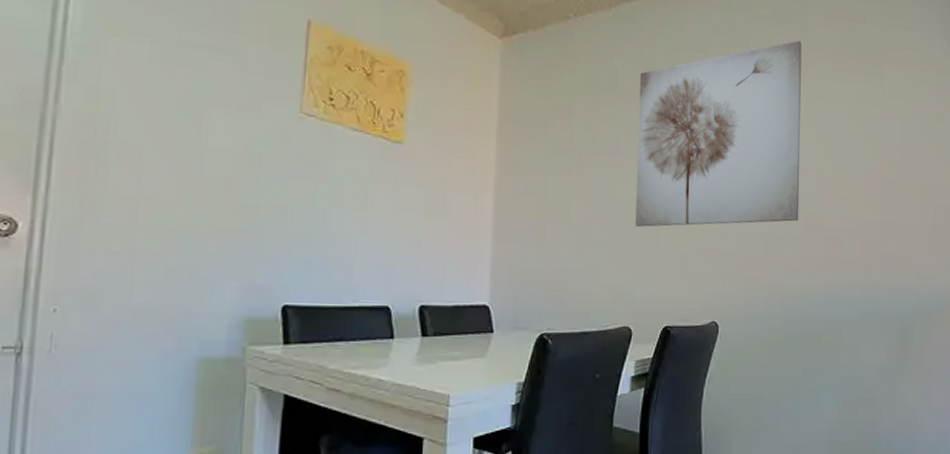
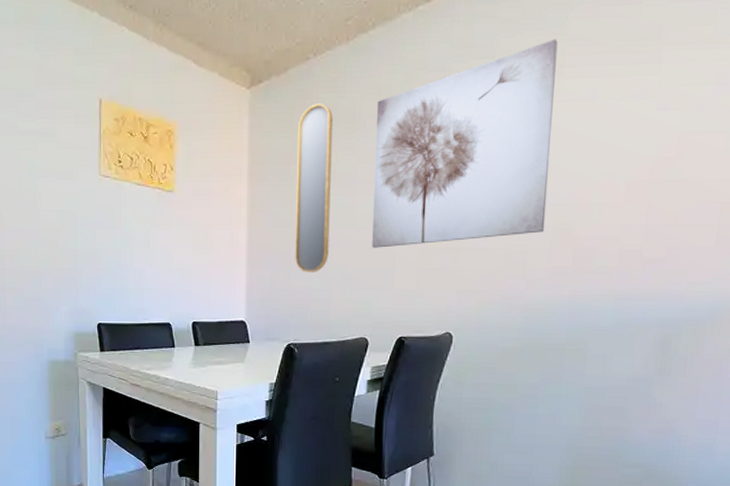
home mirror: none [550,65,594,251] -> present [295,103,333,273]

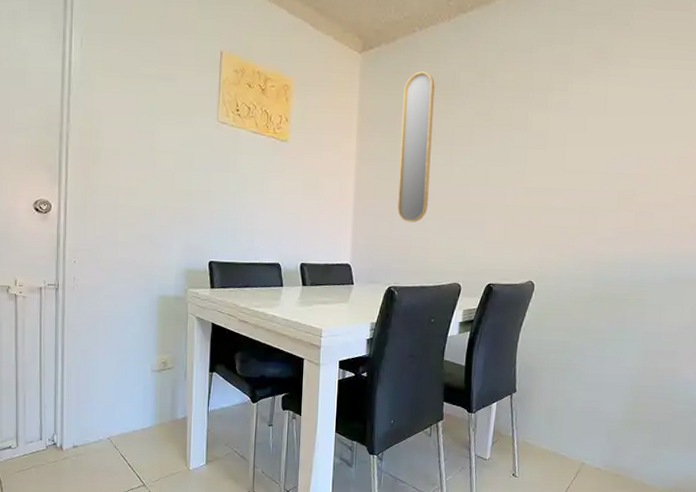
wall art: present [372,39,558,248] -> none [466,33,625,203]

